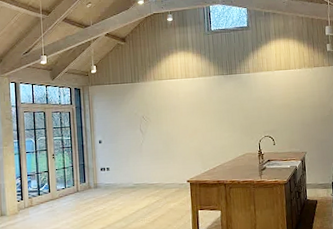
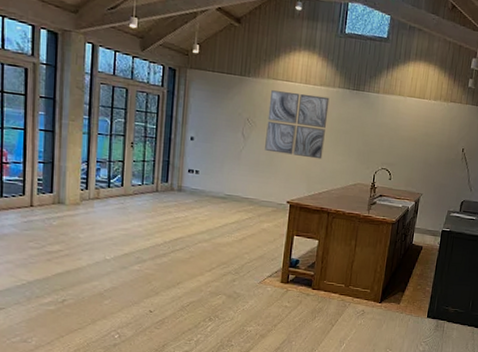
wall art: none [158,85,211,141] -> present [265,90,330,159]

